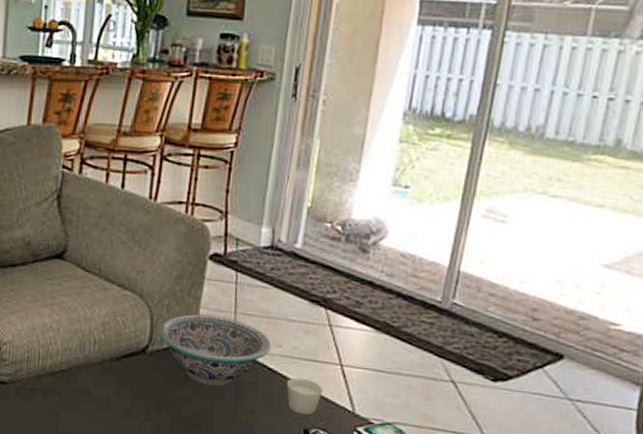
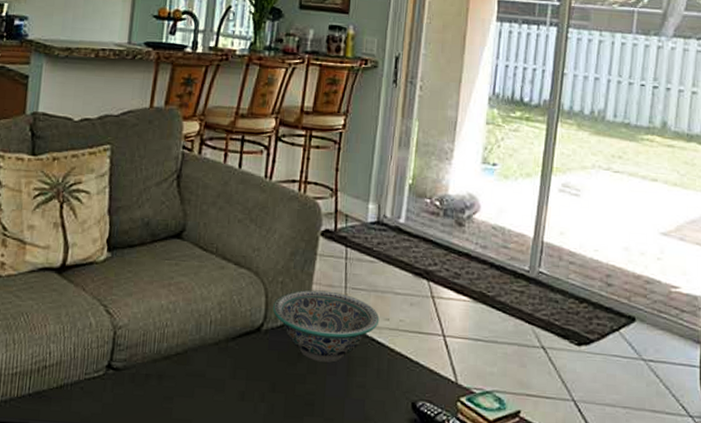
candle: present [286,378,324,416] -> none [394,350,429,388]

